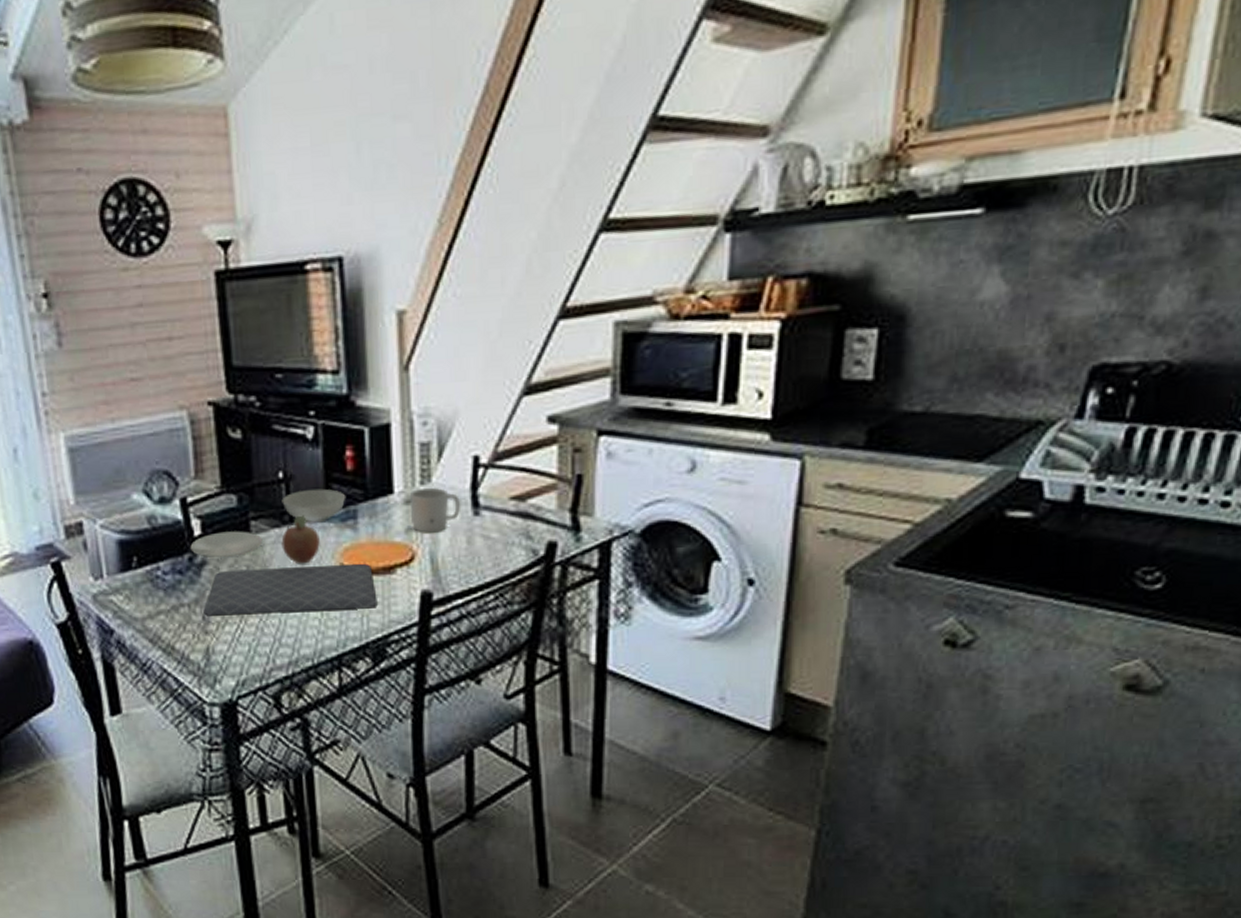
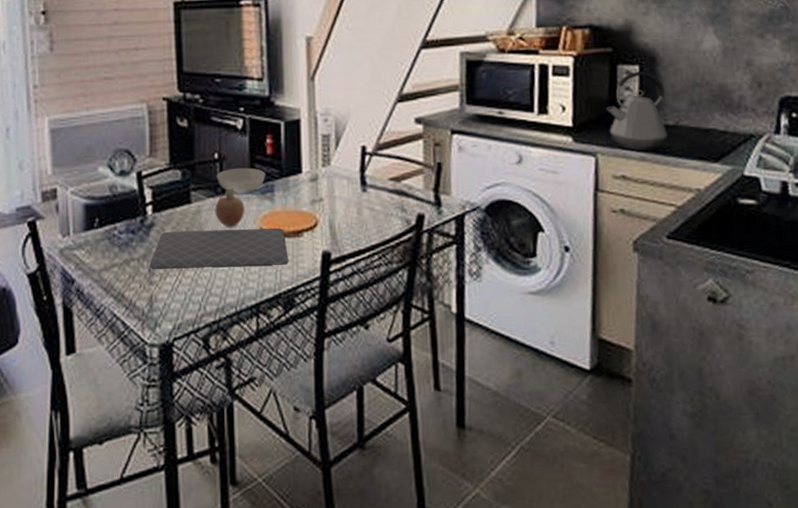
plate: present [190,531,263,559] -> none [142,199,200,221]
mug: present [409,487,461,533] -> none [314,169,353,205]
kettle: none [824,336,915,450] -> present [606,70,668,151]

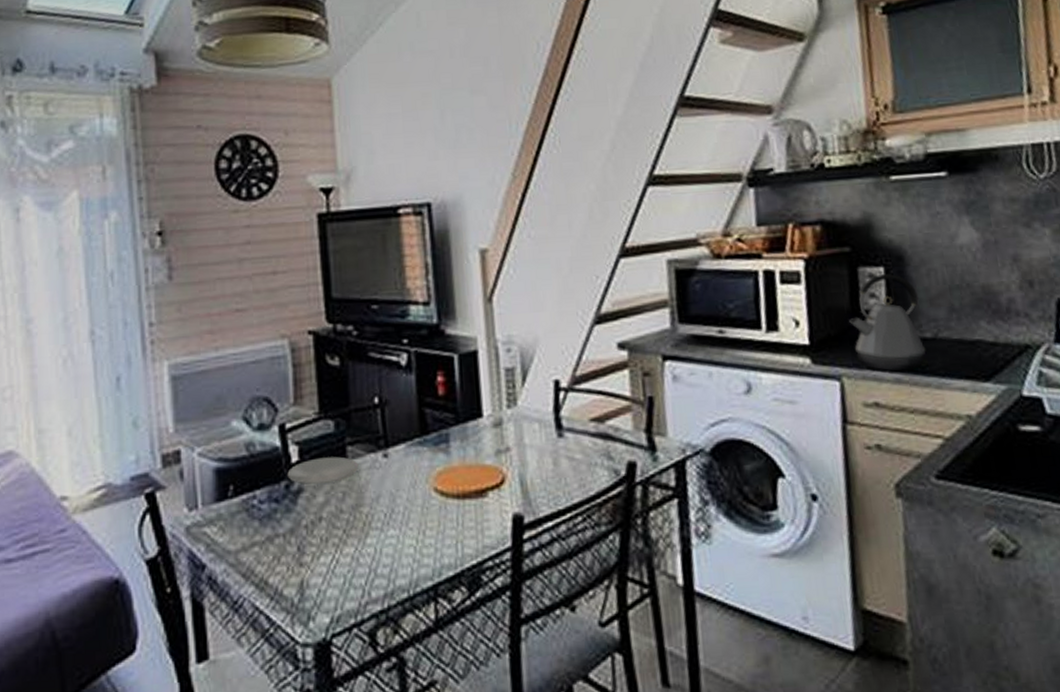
plate: none [142,199,200,221] -> present [287,456,359,485]
placemat: present [150,227,288,269] -> none [298,487,471,547]
fruit: present [214,188,245,228] -> none [377,440,414,490]
bowl: present [216,167,266,195] -> none [377,413,439,448]

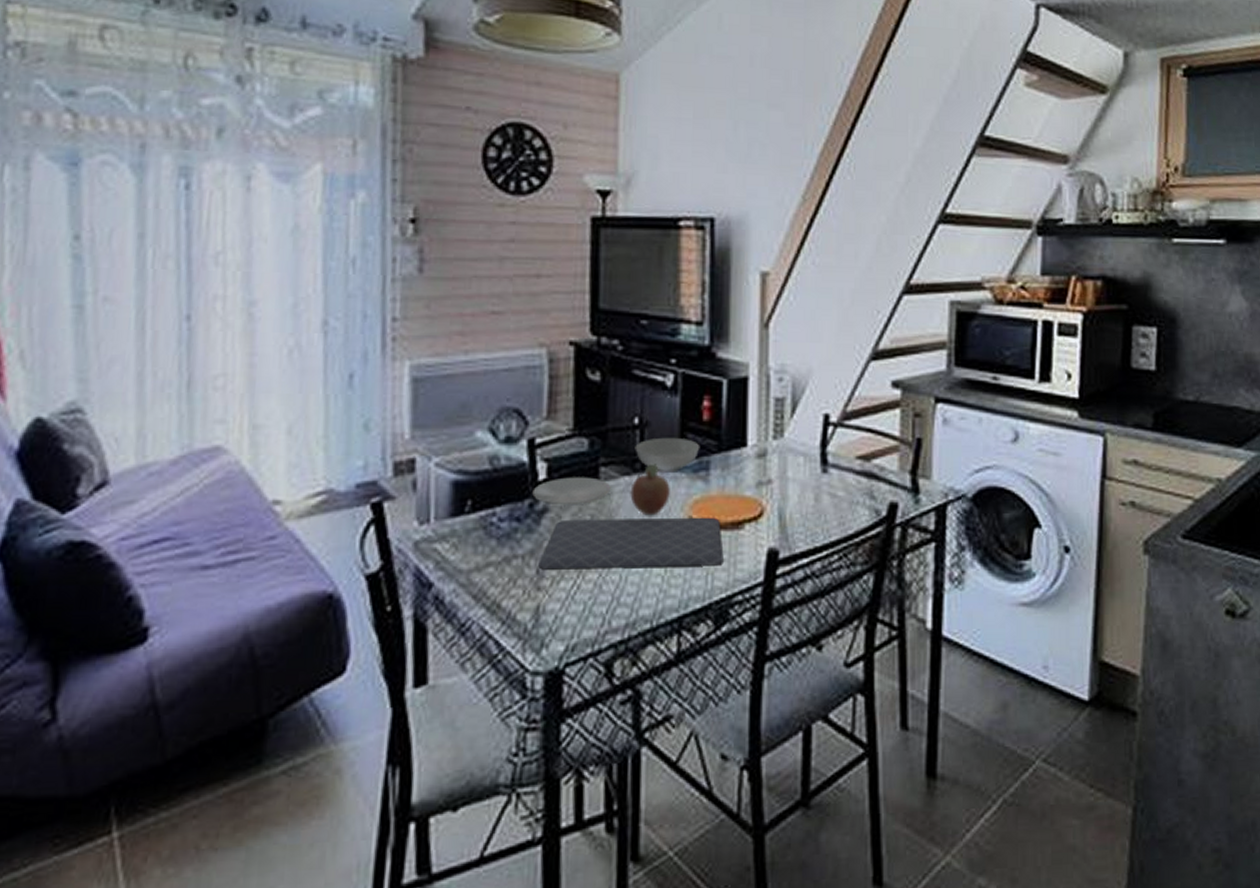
placemat: none [298,487,471,547] -> present [538,517,724,570]
bowl: none [377,413,439,448] -> present [635,437,700,472]
fruit: none [377,440,414,490] -> present [630,464,670,516]
kettle: present [849,273,926,372] -> none [1119,333,1187,431]

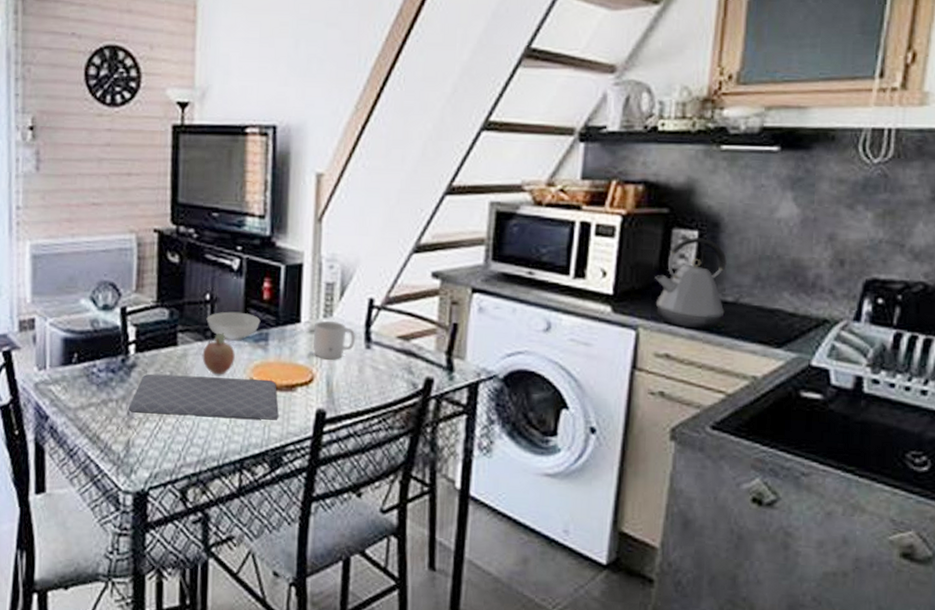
plate: present [532,477,611,506] -> none [124,340,187,363]
mug: none [761,442,811,488] -> present [312,320,356,360]
kettle: none [1119,333,1187,431] -> present [655,237,727,330]

